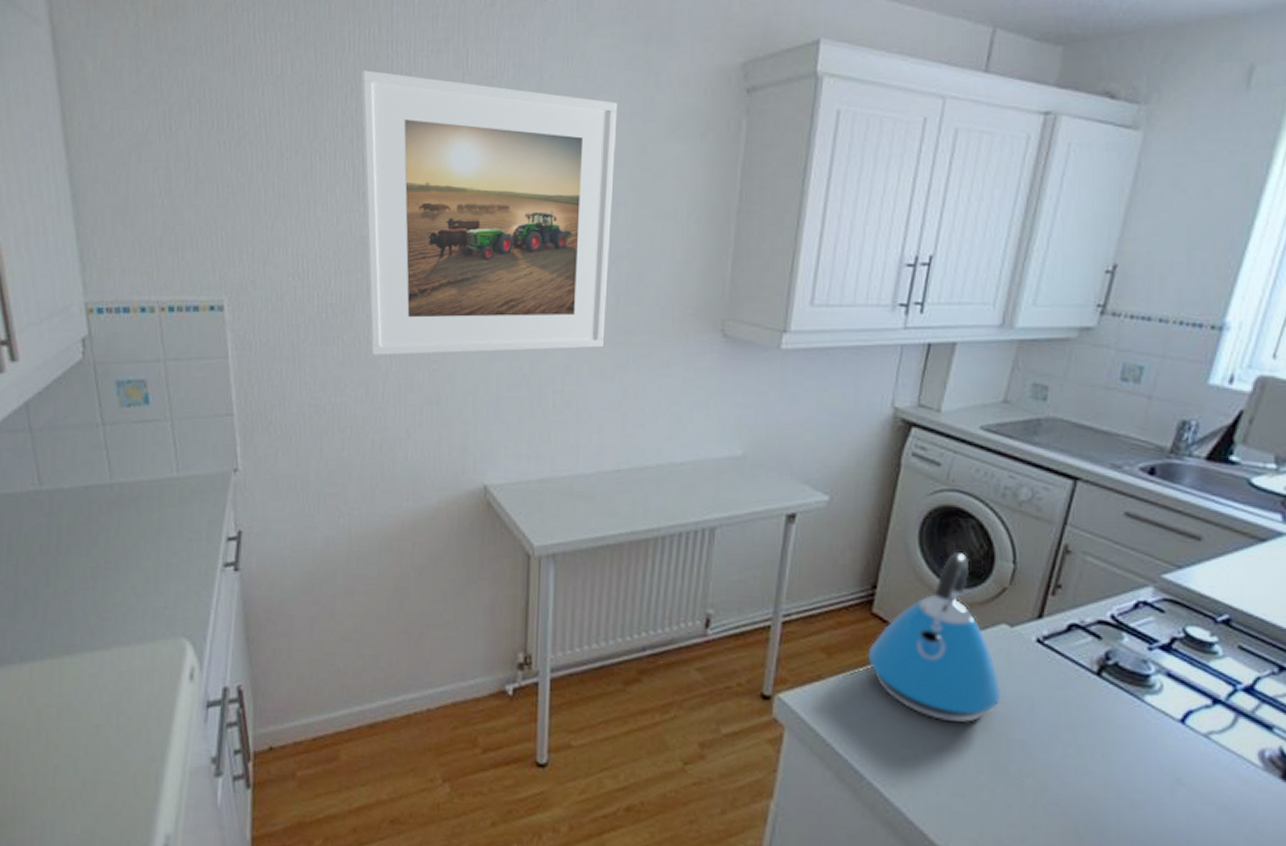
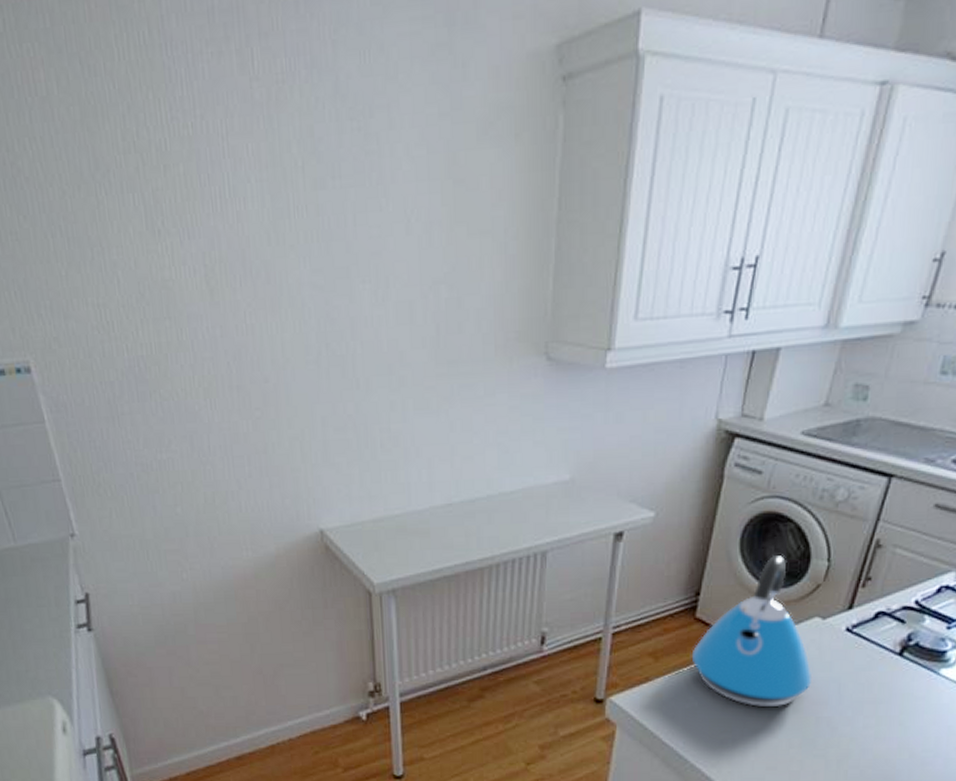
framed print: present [361,70,618,355] -> none [136,82,427,407]

